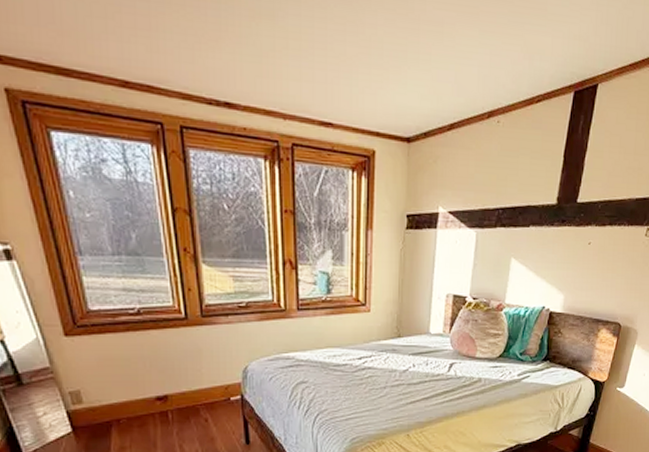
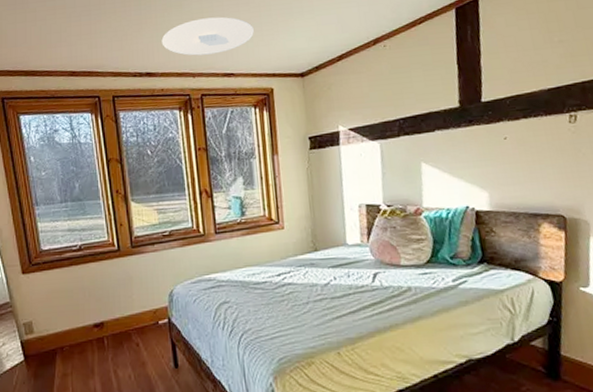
ceiling light: none [246,40,360,94] -> present [161,17,254,56]

